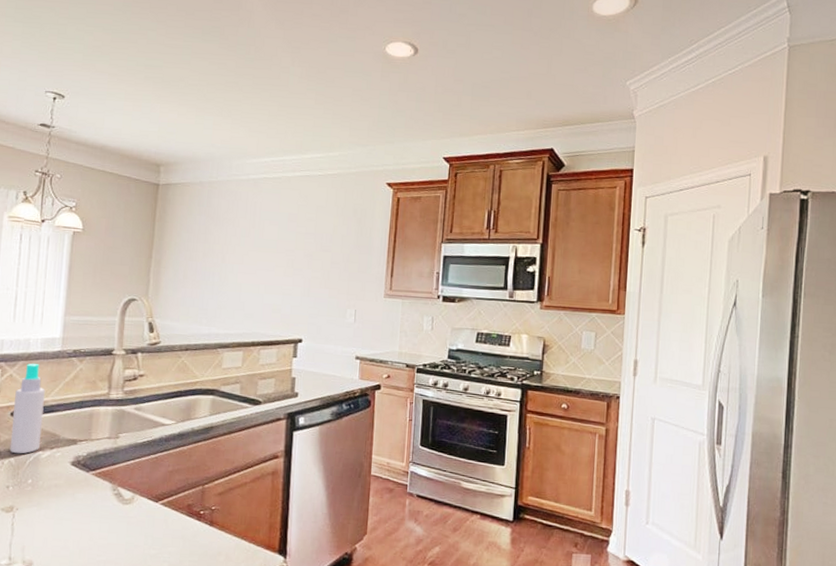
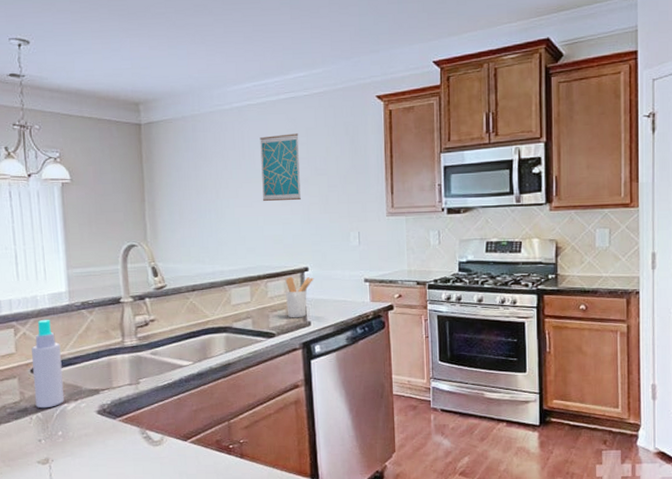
wall art: none [266,209,309,273] -> present [260,133,301,201]
utensil holder: none [276,346,307,388] -> present [285,277,314,318]

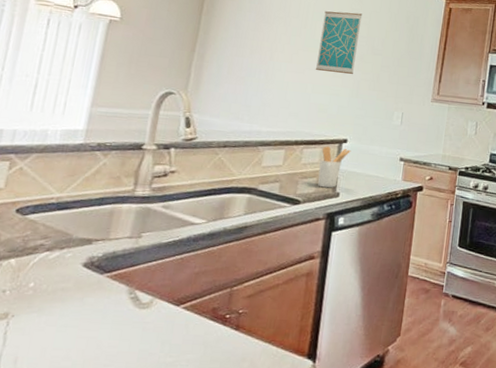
spray bottle: present [31,319,65,409] -> none [11,155,60,255]

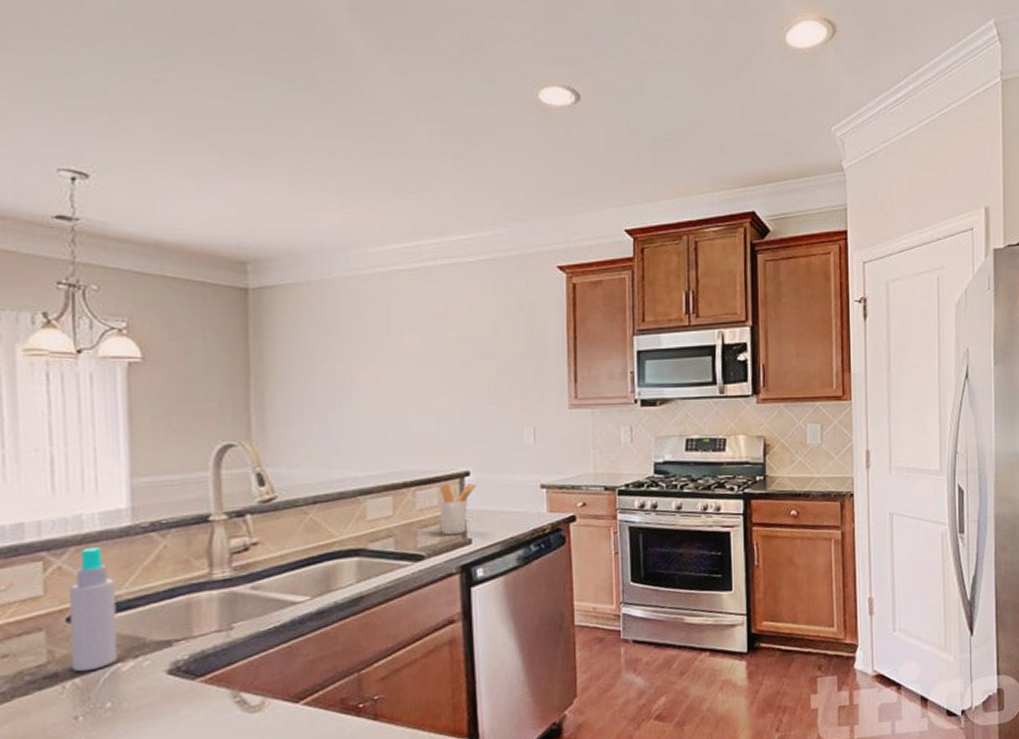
spray bottle: none [11,155,60,255] -> present [69,546,118,672]
wall art: present [315,11,363,75] -> none [410,307,462,389]

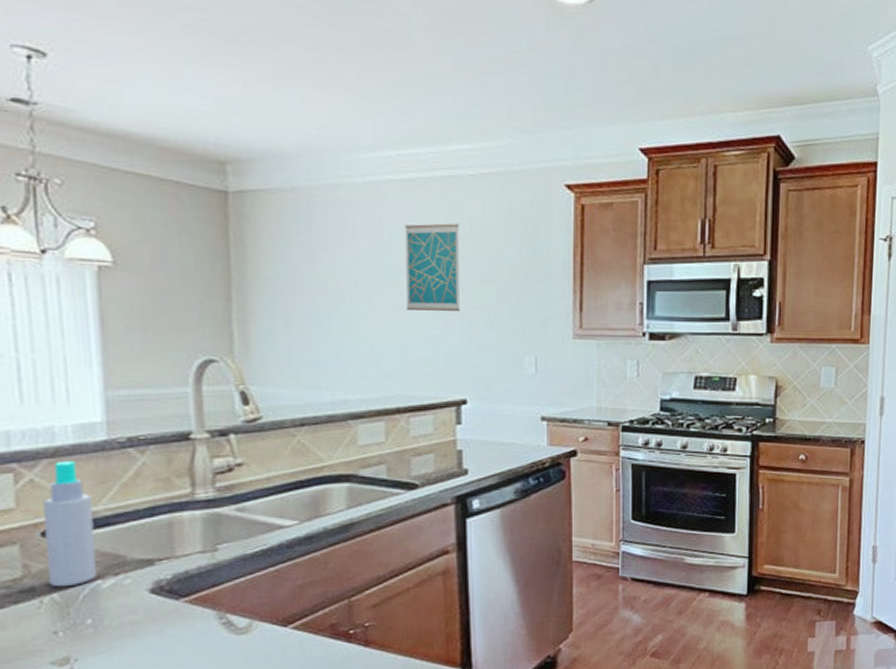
wall art: none [410,307,462,389] -> present [405,223,460,312]
utensil holder: present [439,483,477,536] -> none [435,411,475,465]

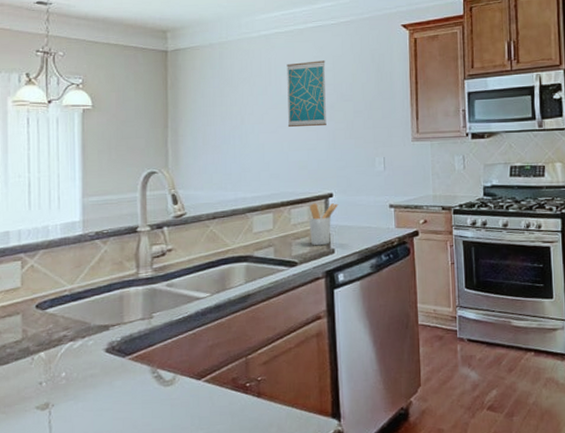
spray bottle: present [43,460,98,588] -> none [38,250,71,348]
utensil holder: none [435,411,475,465] -> present [309,203,339,246]

